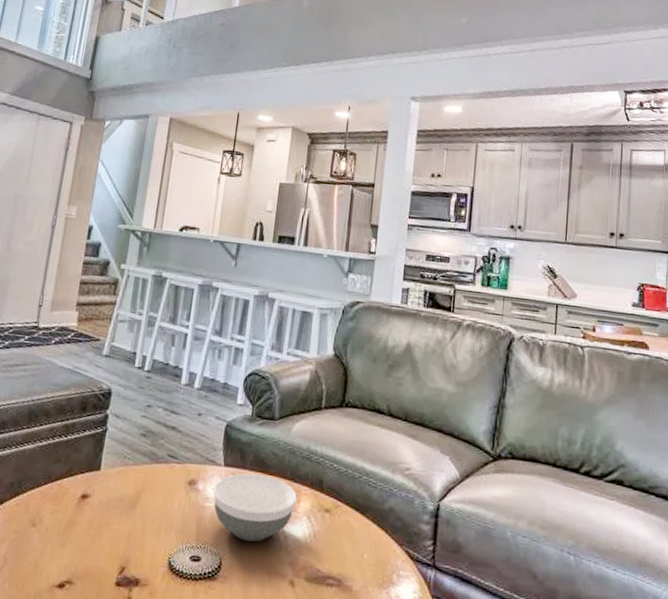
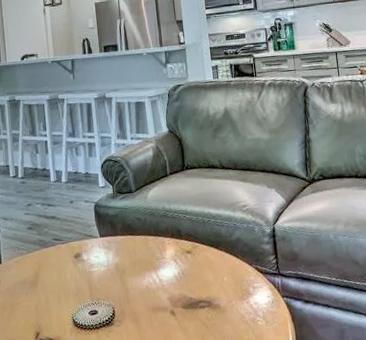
bowl: present [212,473,297,542] -> none [95,236,163,290]

